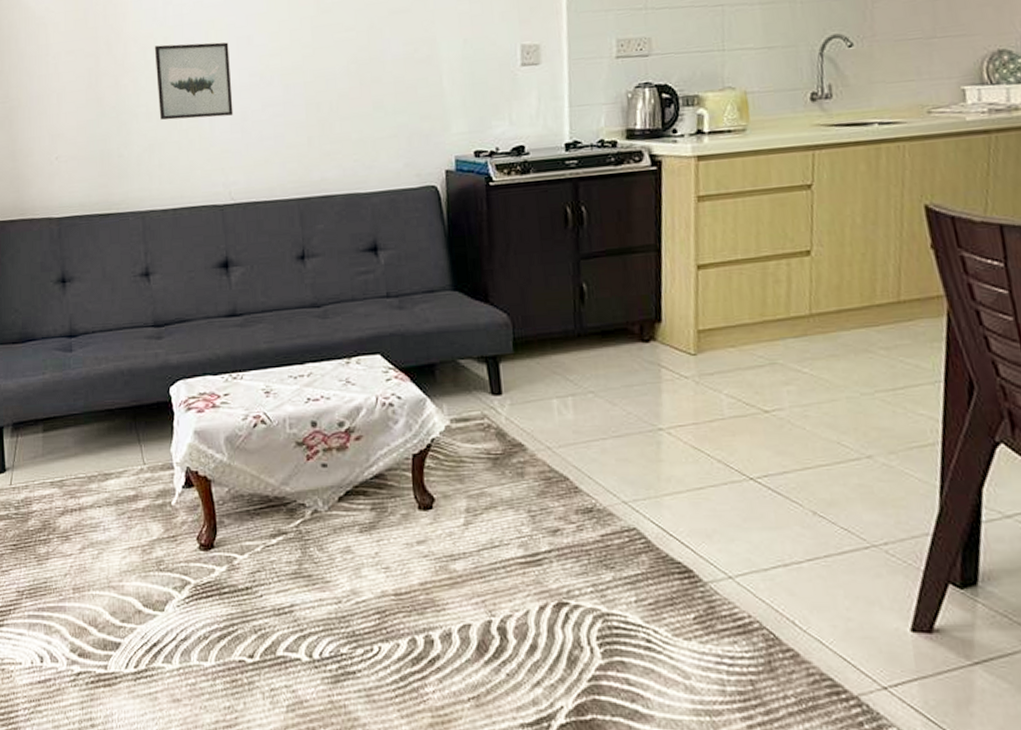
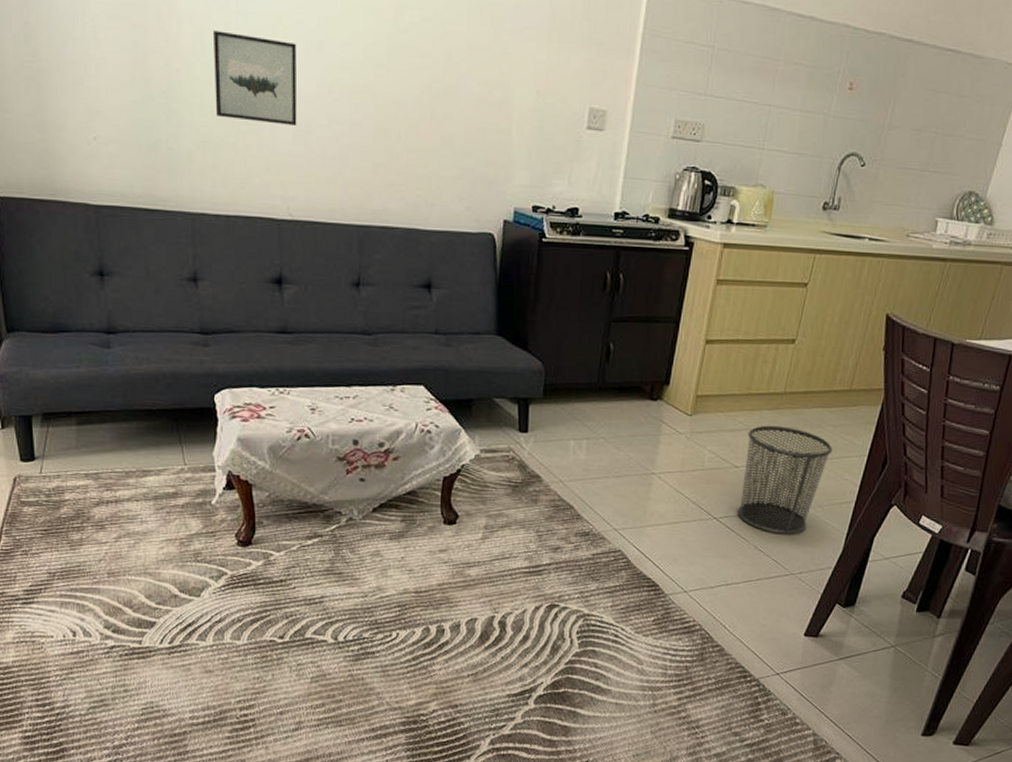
waste bin: none [772,355,893,494] -> present [737,425,833,535]

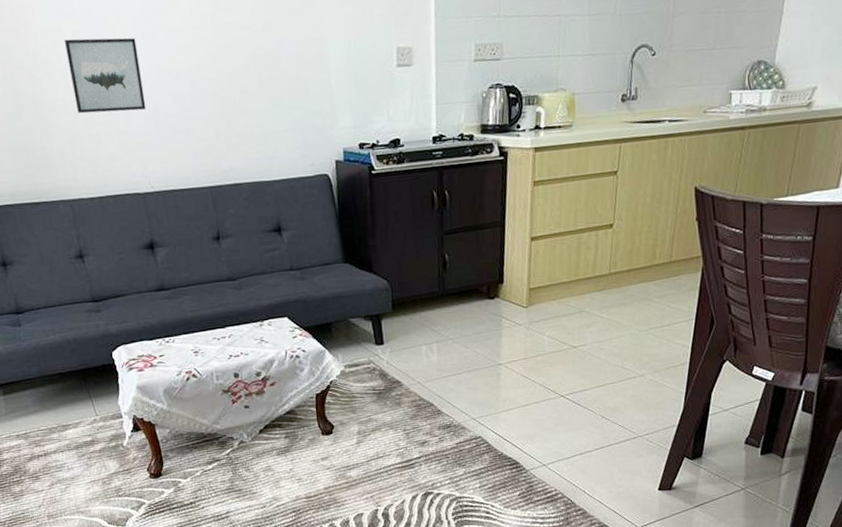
waste bin: present [737,425,833,535] -> none [581,304,662,402]

